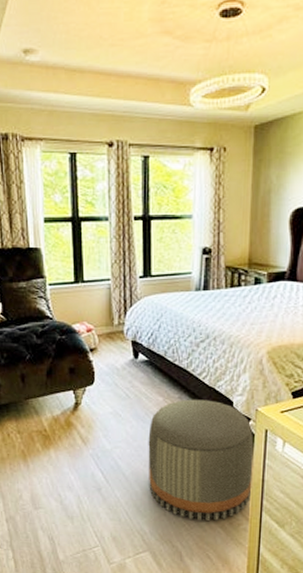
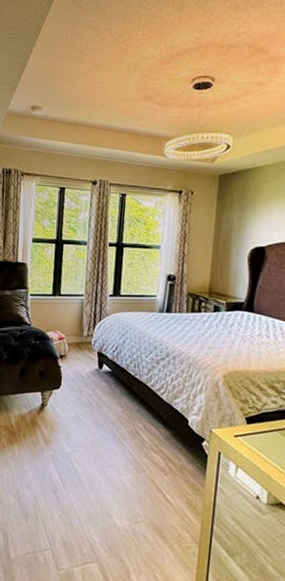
pouf: present [148,399,254,522] -> none [102,412,207,540]

